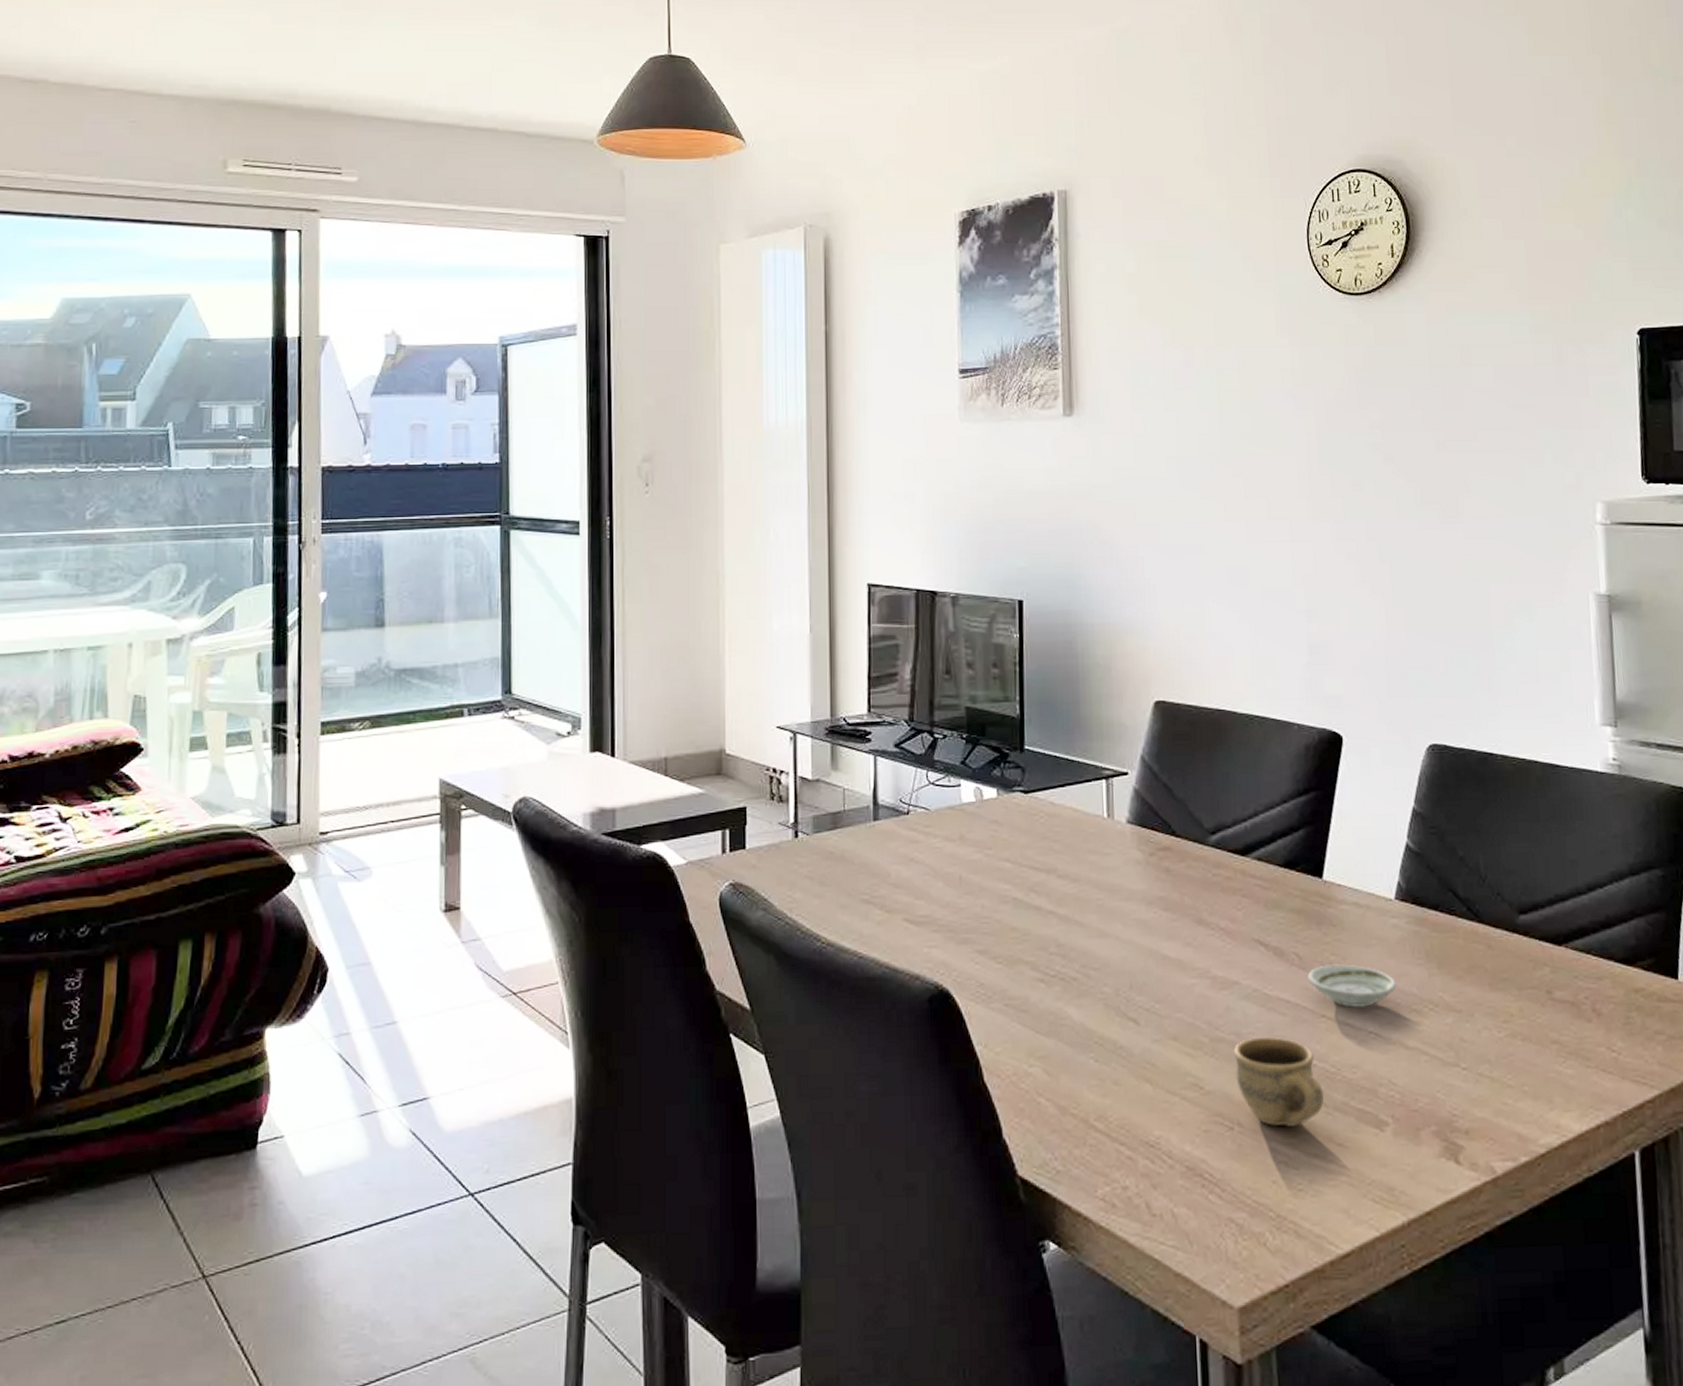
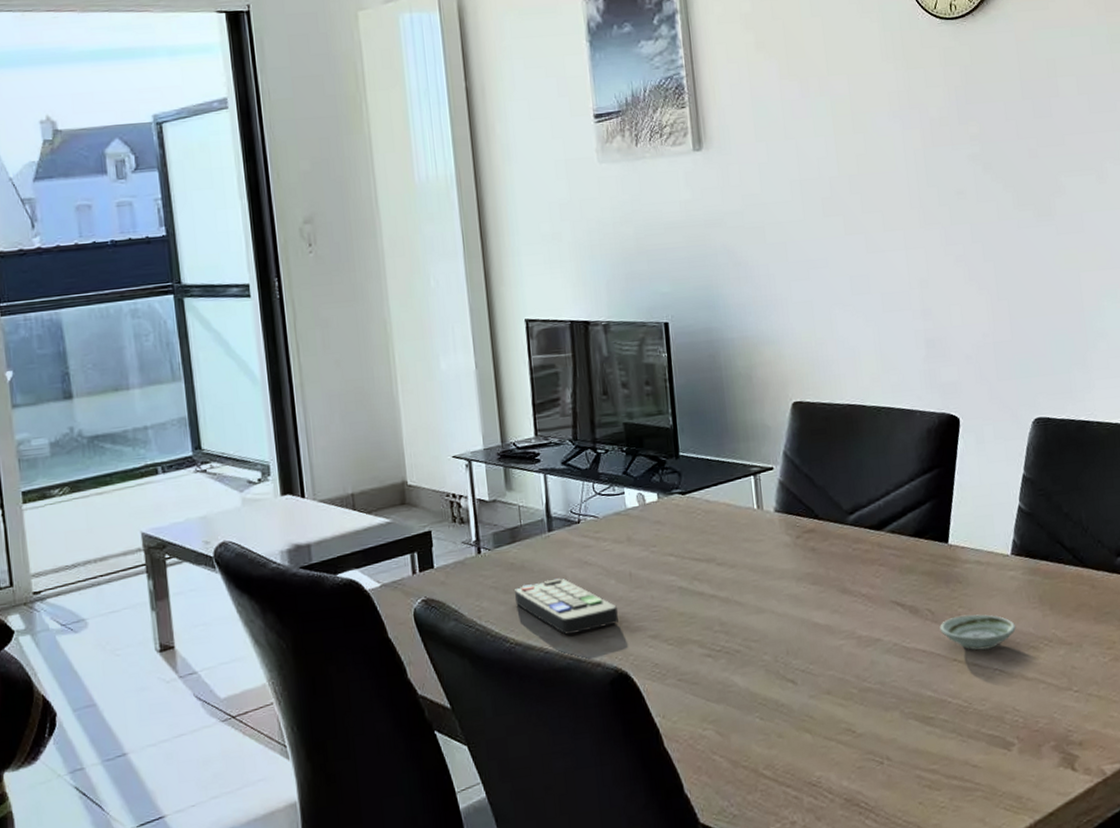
remote control: none [832,874,944,939] -> present [515,578,619,635]
cup: present [1233,1036,1324,1127] -> none [879,682,959,757]

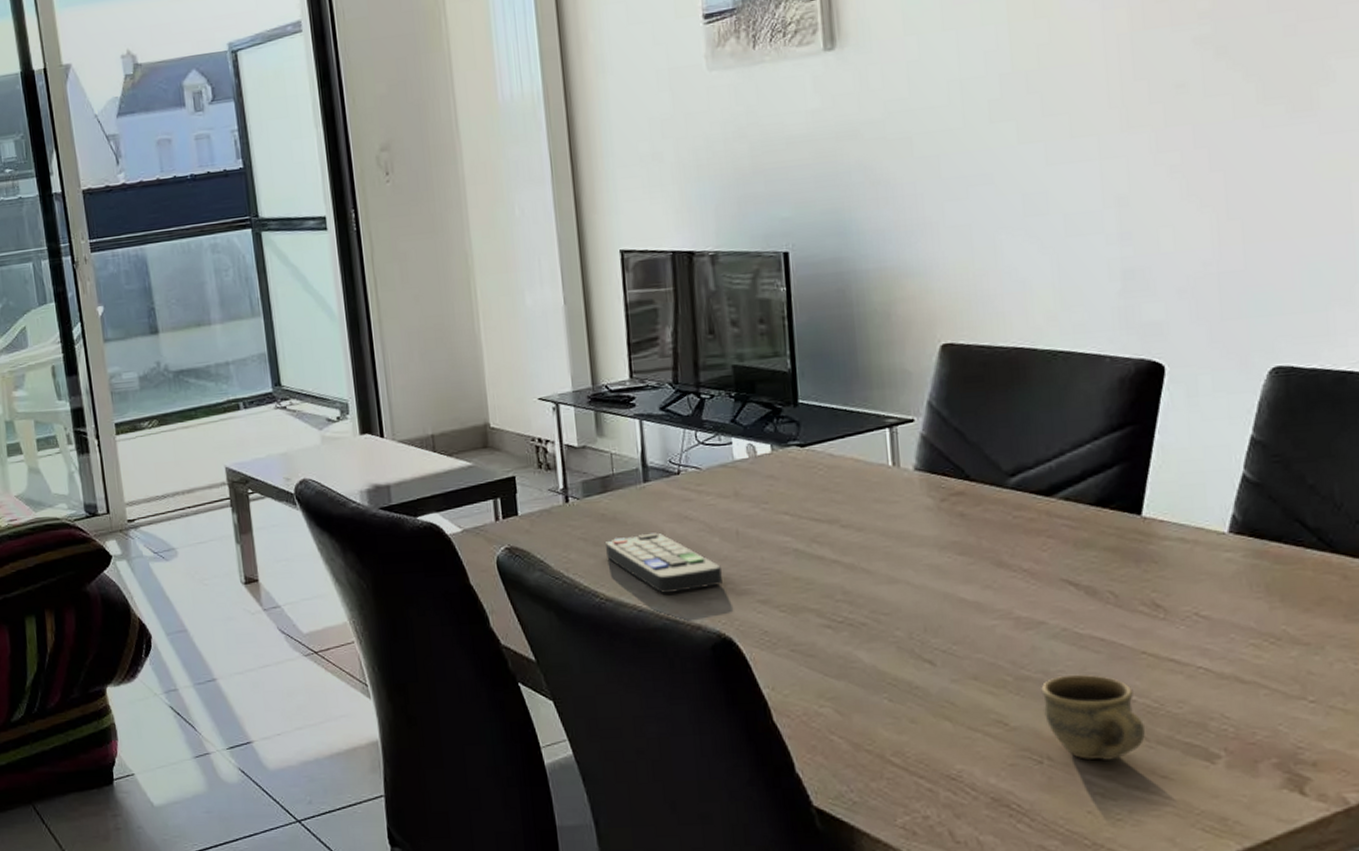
cup: none [879,682,959,757] -> present [1041,674,1145,760]
saucer: present [940,614,1017,650] -> none [1125,600,1232,644]

